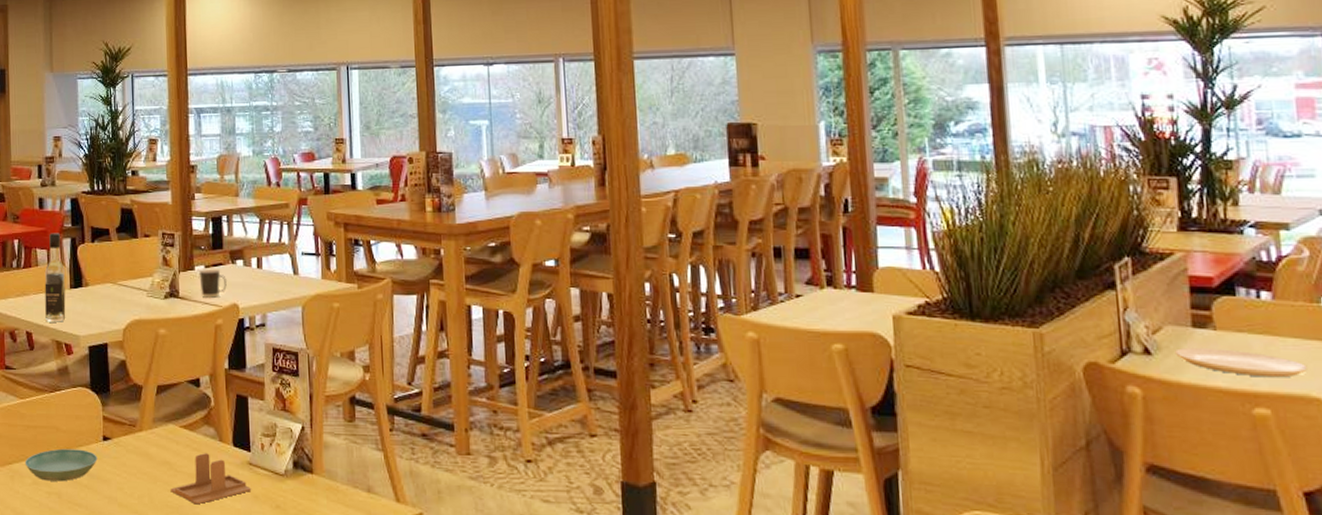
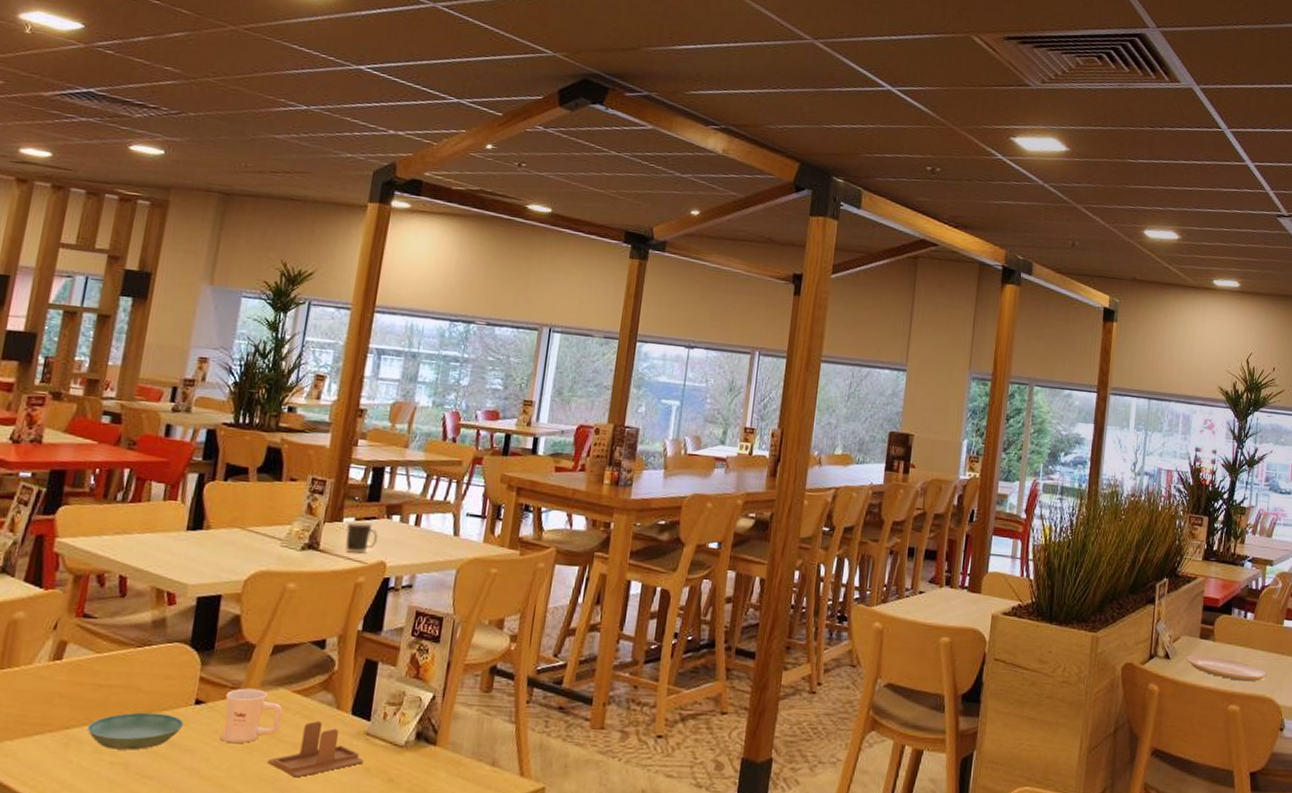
bottle: present [44,233,66,322] -> none [146,465,186,568]
mug: none [126,425,176,475] -> present [219,688,283,744]

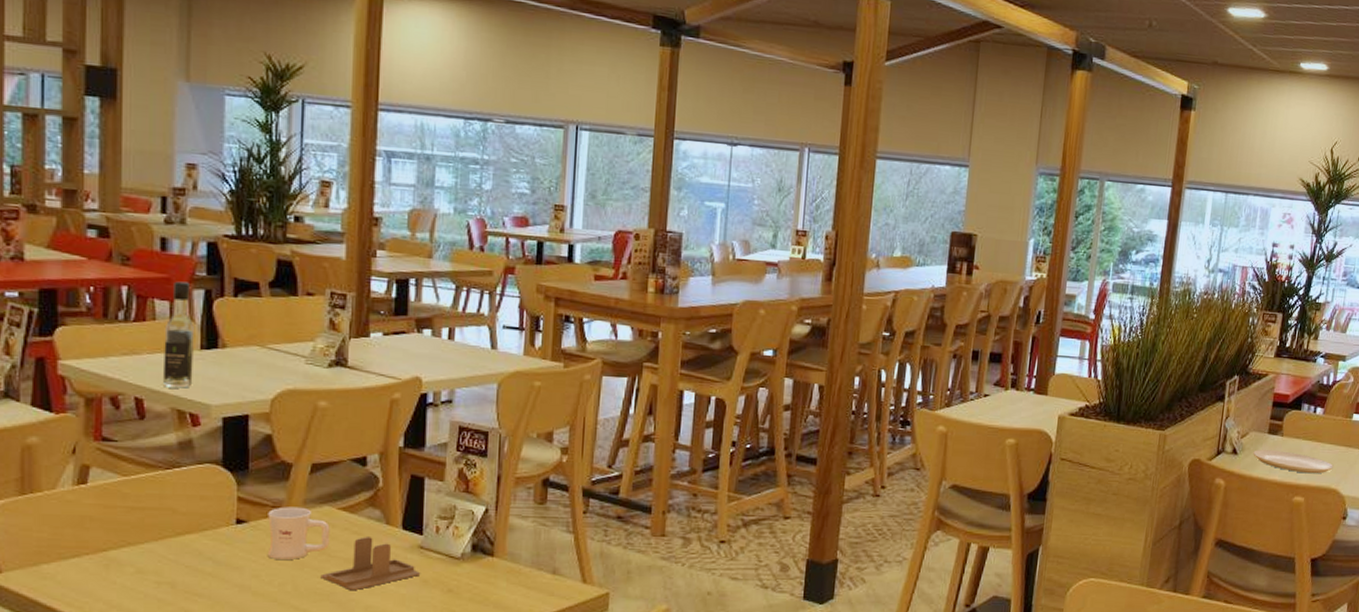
saucer: present [86,712,184,750] -> none [125,533,227,570]
bottle: none [146,465,186,568] -> present [162,281,196,388]
mug: present [345,522,378,553] -> none [375,337,409,369]

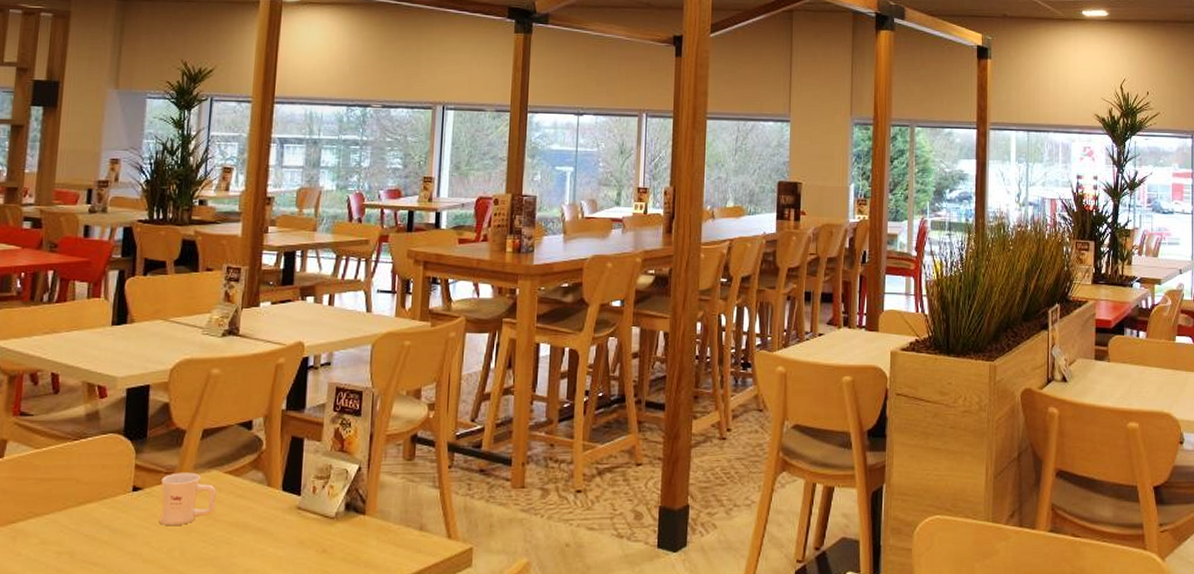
bottle: present [162,281,196,388] -> none [76,264,109,363]
napkin holder: present [320,537,421,591] -> none [206,499,298,555]
plate: present [1253,450,1334,474] -> none [1082,376,1163,399]

